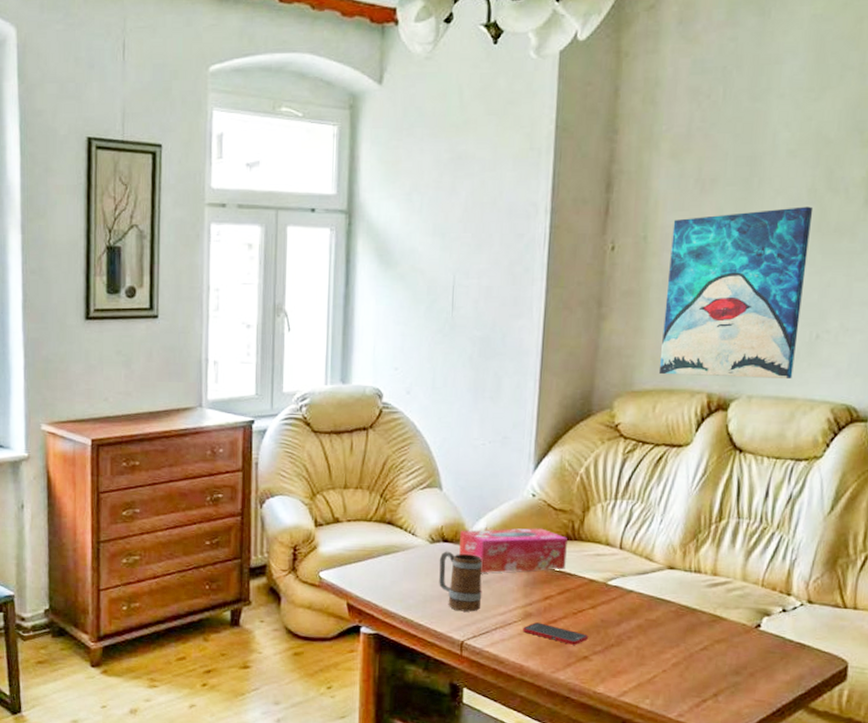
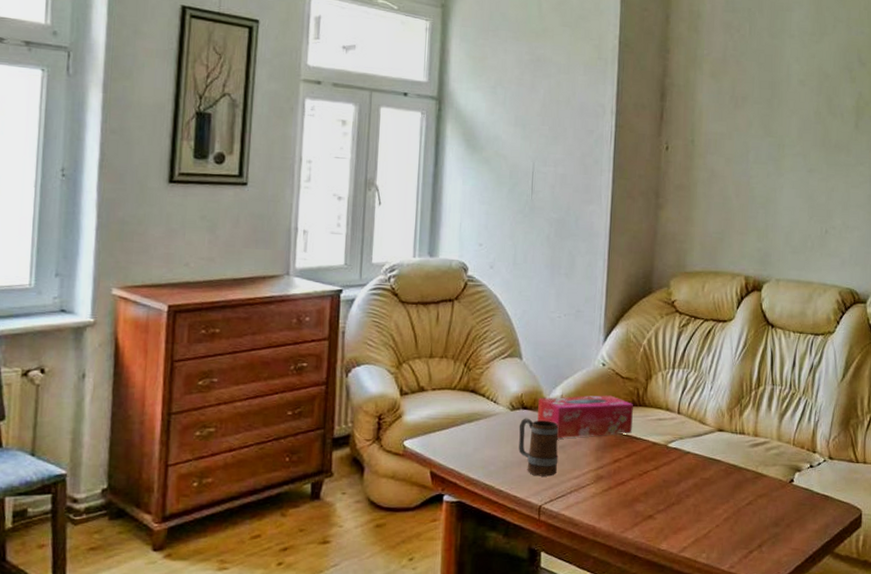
cell phone: present [523,622,589,645] -> none [595,485,653,505]
wall art: present [658,206,814,378] -> none [706,125,819,265]

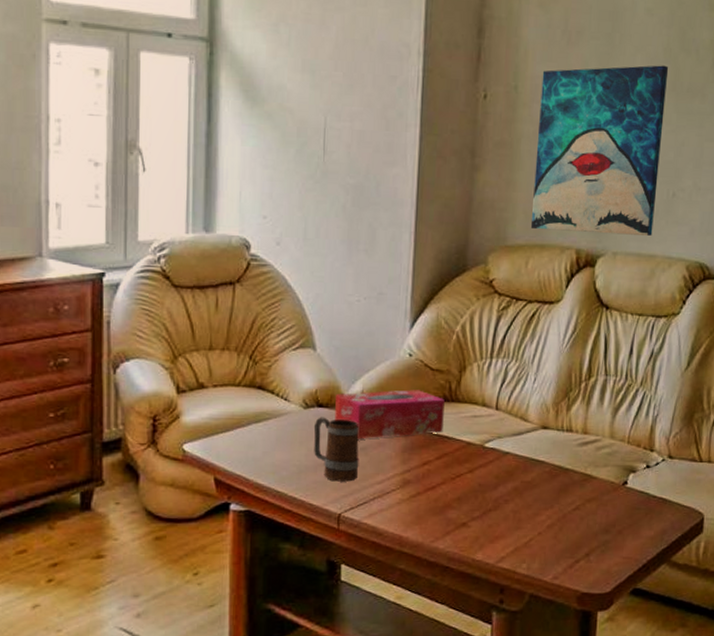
wall art: none [706,125,819,265] -> present [530,65,669,236]

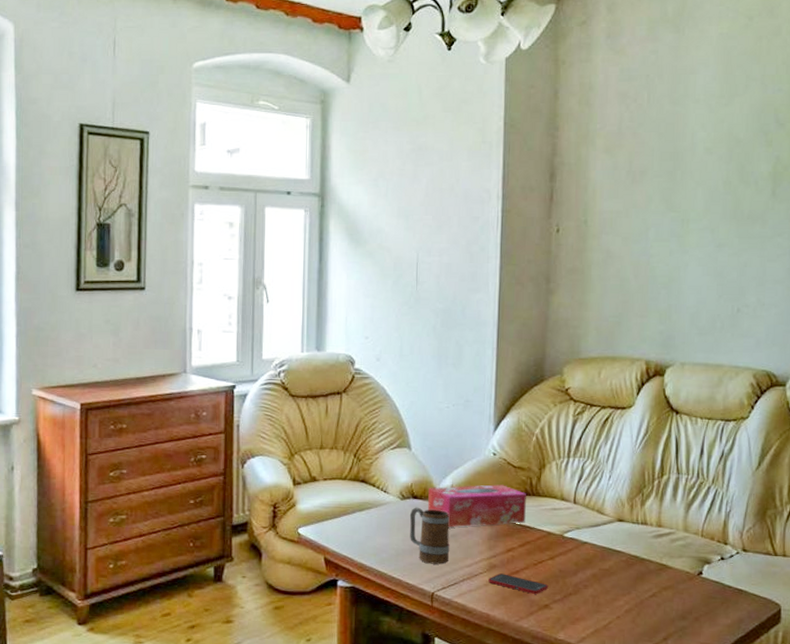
cell phone: none [401,490,467,512] -> present [488,573,549,594]
wall art: present [530,65,669,236] -> none [602,196,729,347]

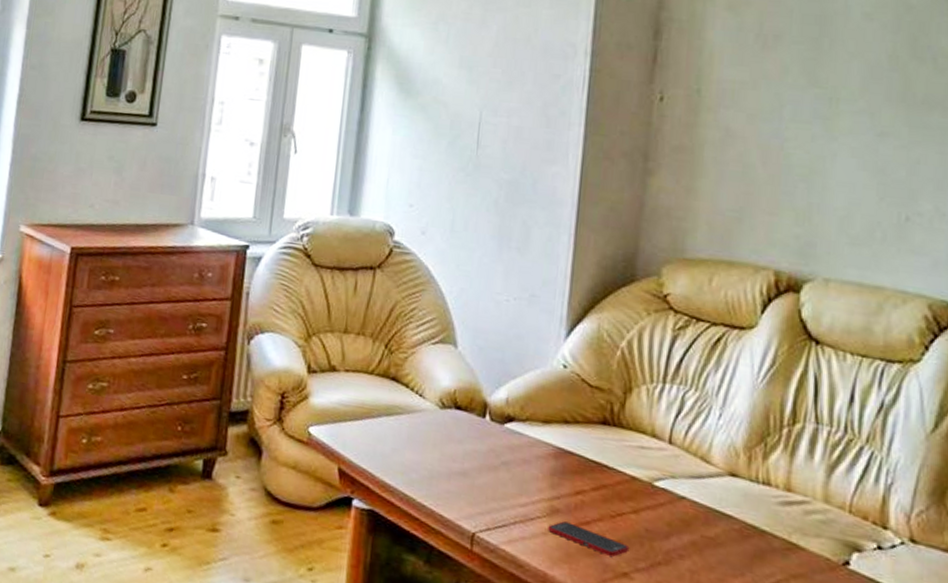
mug: present [409,507,450,565] -> none [448,420,502,498]
tissue box: present [428,484,526,527] -> none [474,397,605,460]

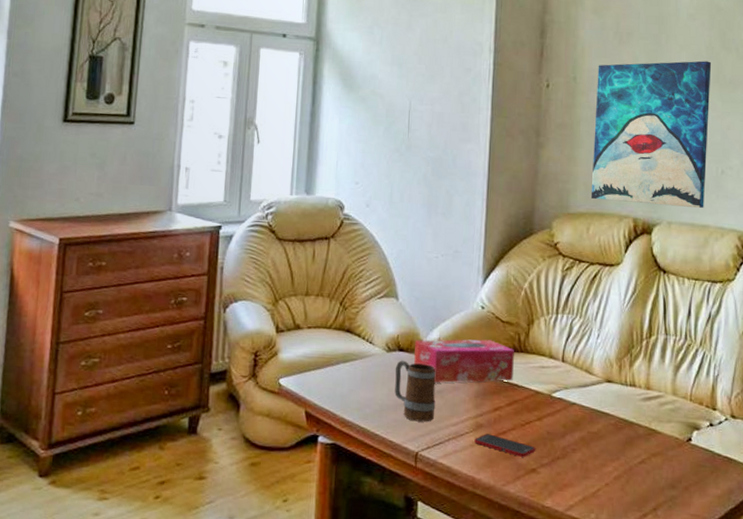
mug: none [448,420,502,498] -> present [395,360,436,422]
tissue box: none [474,397,605,460] -> present [414,339,514,383]
wall art: none [715,73,896,264] -> present [590,60,712,208]

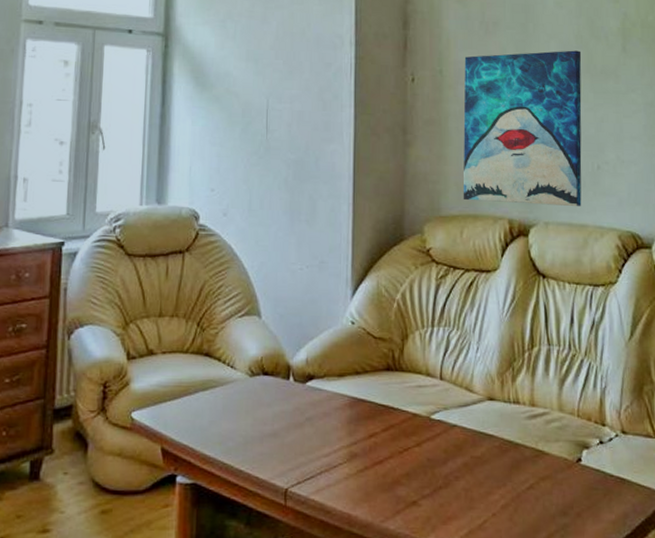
mug: present [395,360,436,422] -> none [259,385,305,454]
tissue box: present [414,339,514,383] -> none [280,358,388,409]
cell phone: present [474,434,536,457] -> none [349,464,416,488]

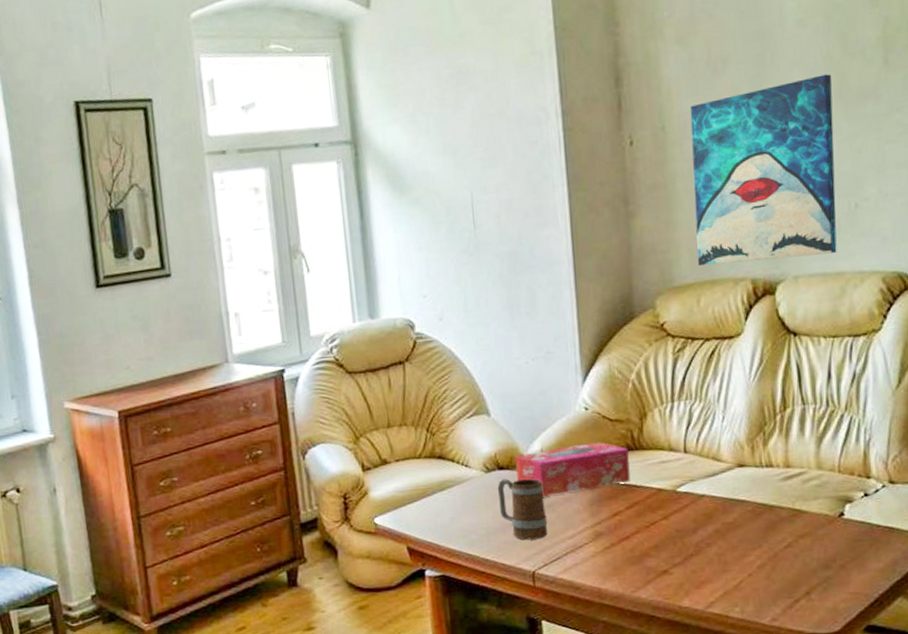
mug: none [259,385,305,454] -> present [497,478,548,540]
tissue box: none [280,358,388,409] -> present [515,442,631,497]

